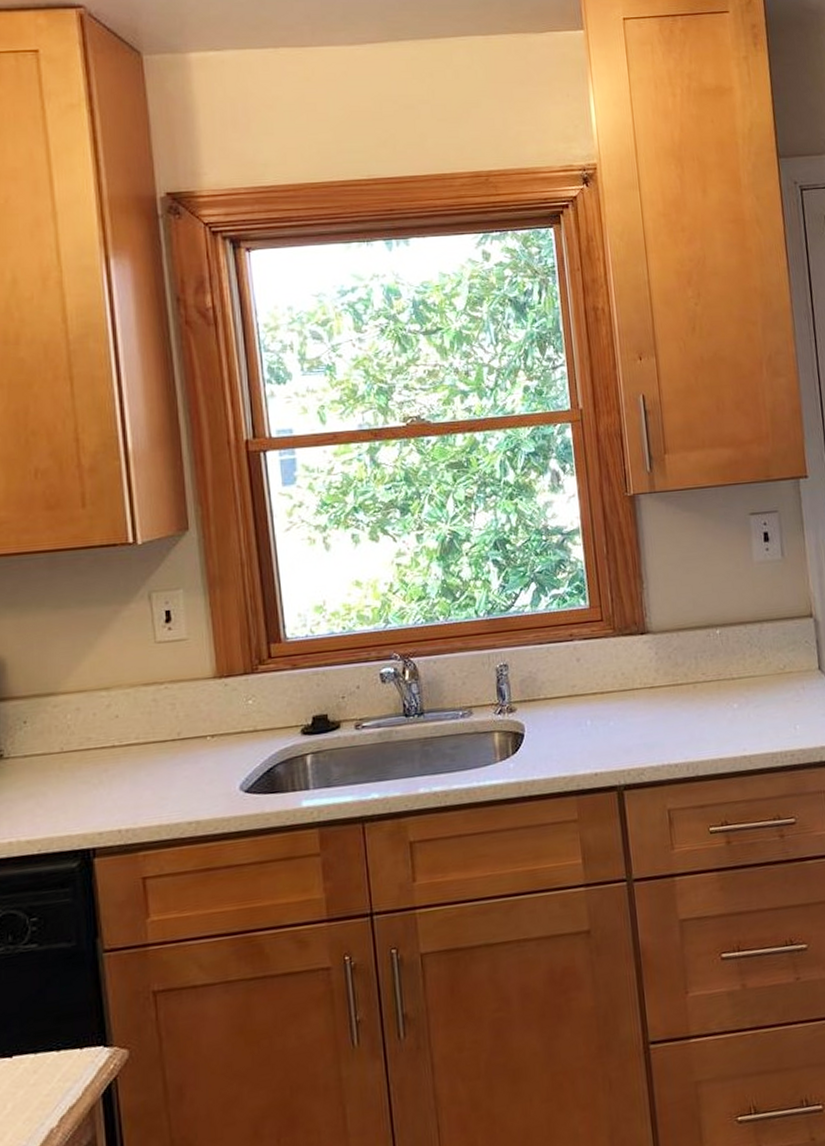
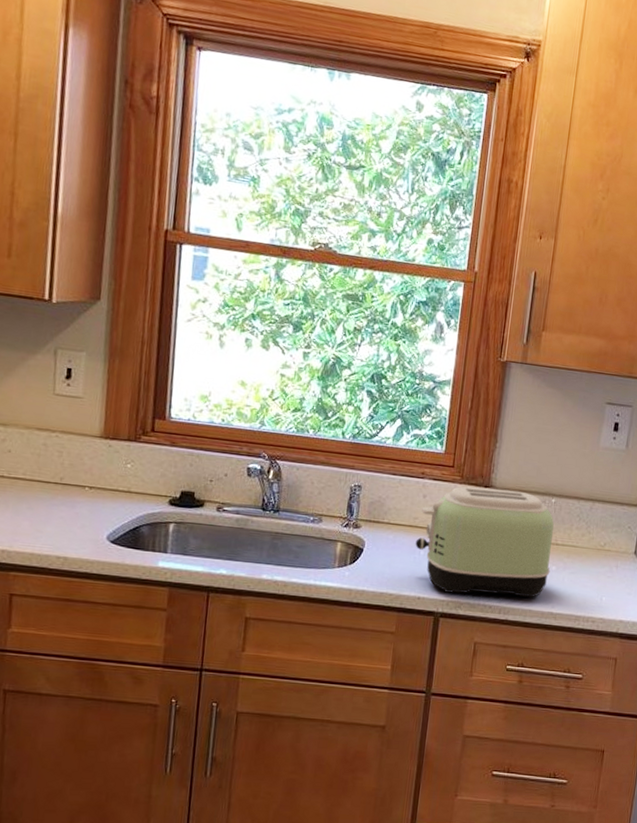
toaster: none [578,630,733,761] -> present [415,487,555,598]

